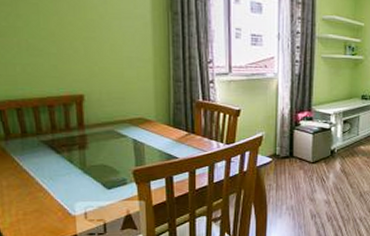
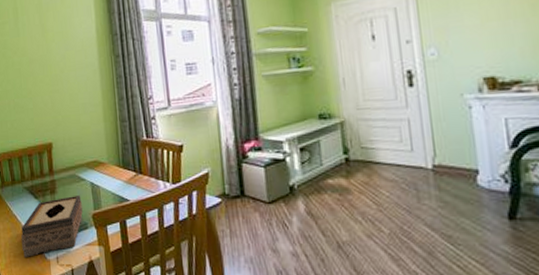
tissue box: none [35,151,121,216] -> present [21,194,83,258]

